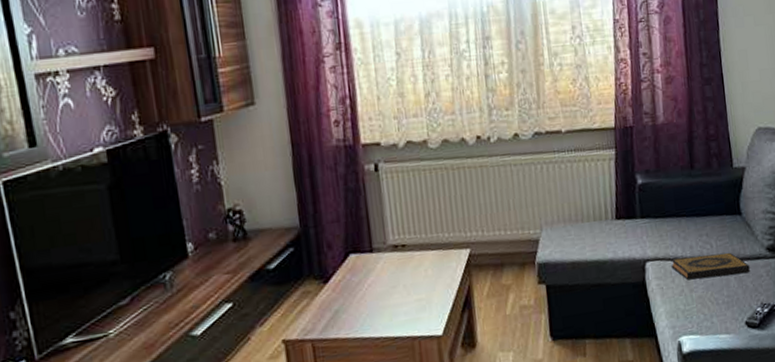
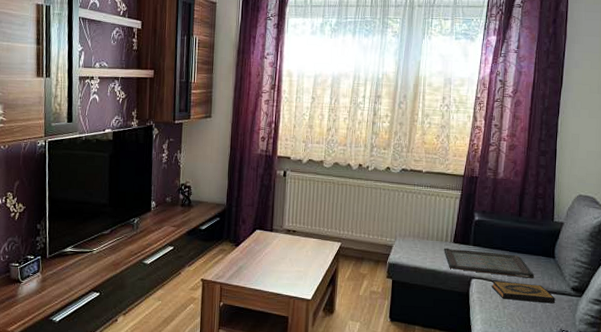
serving tray: none [605,220,722,255] -> present [444,248,535,279]

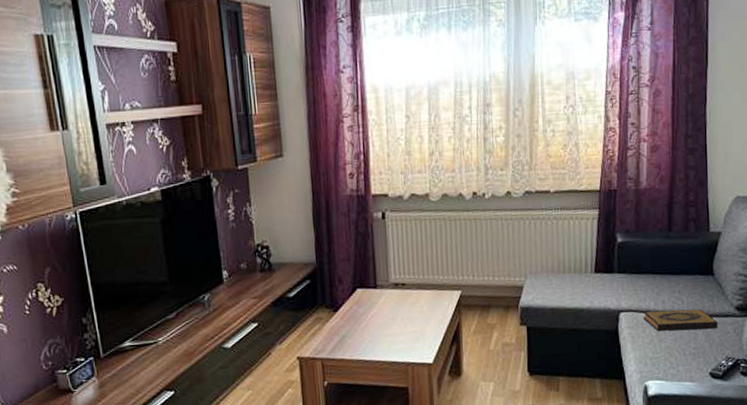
serving tray: present [444,248,535,279] -> none [584,277,692,305]

